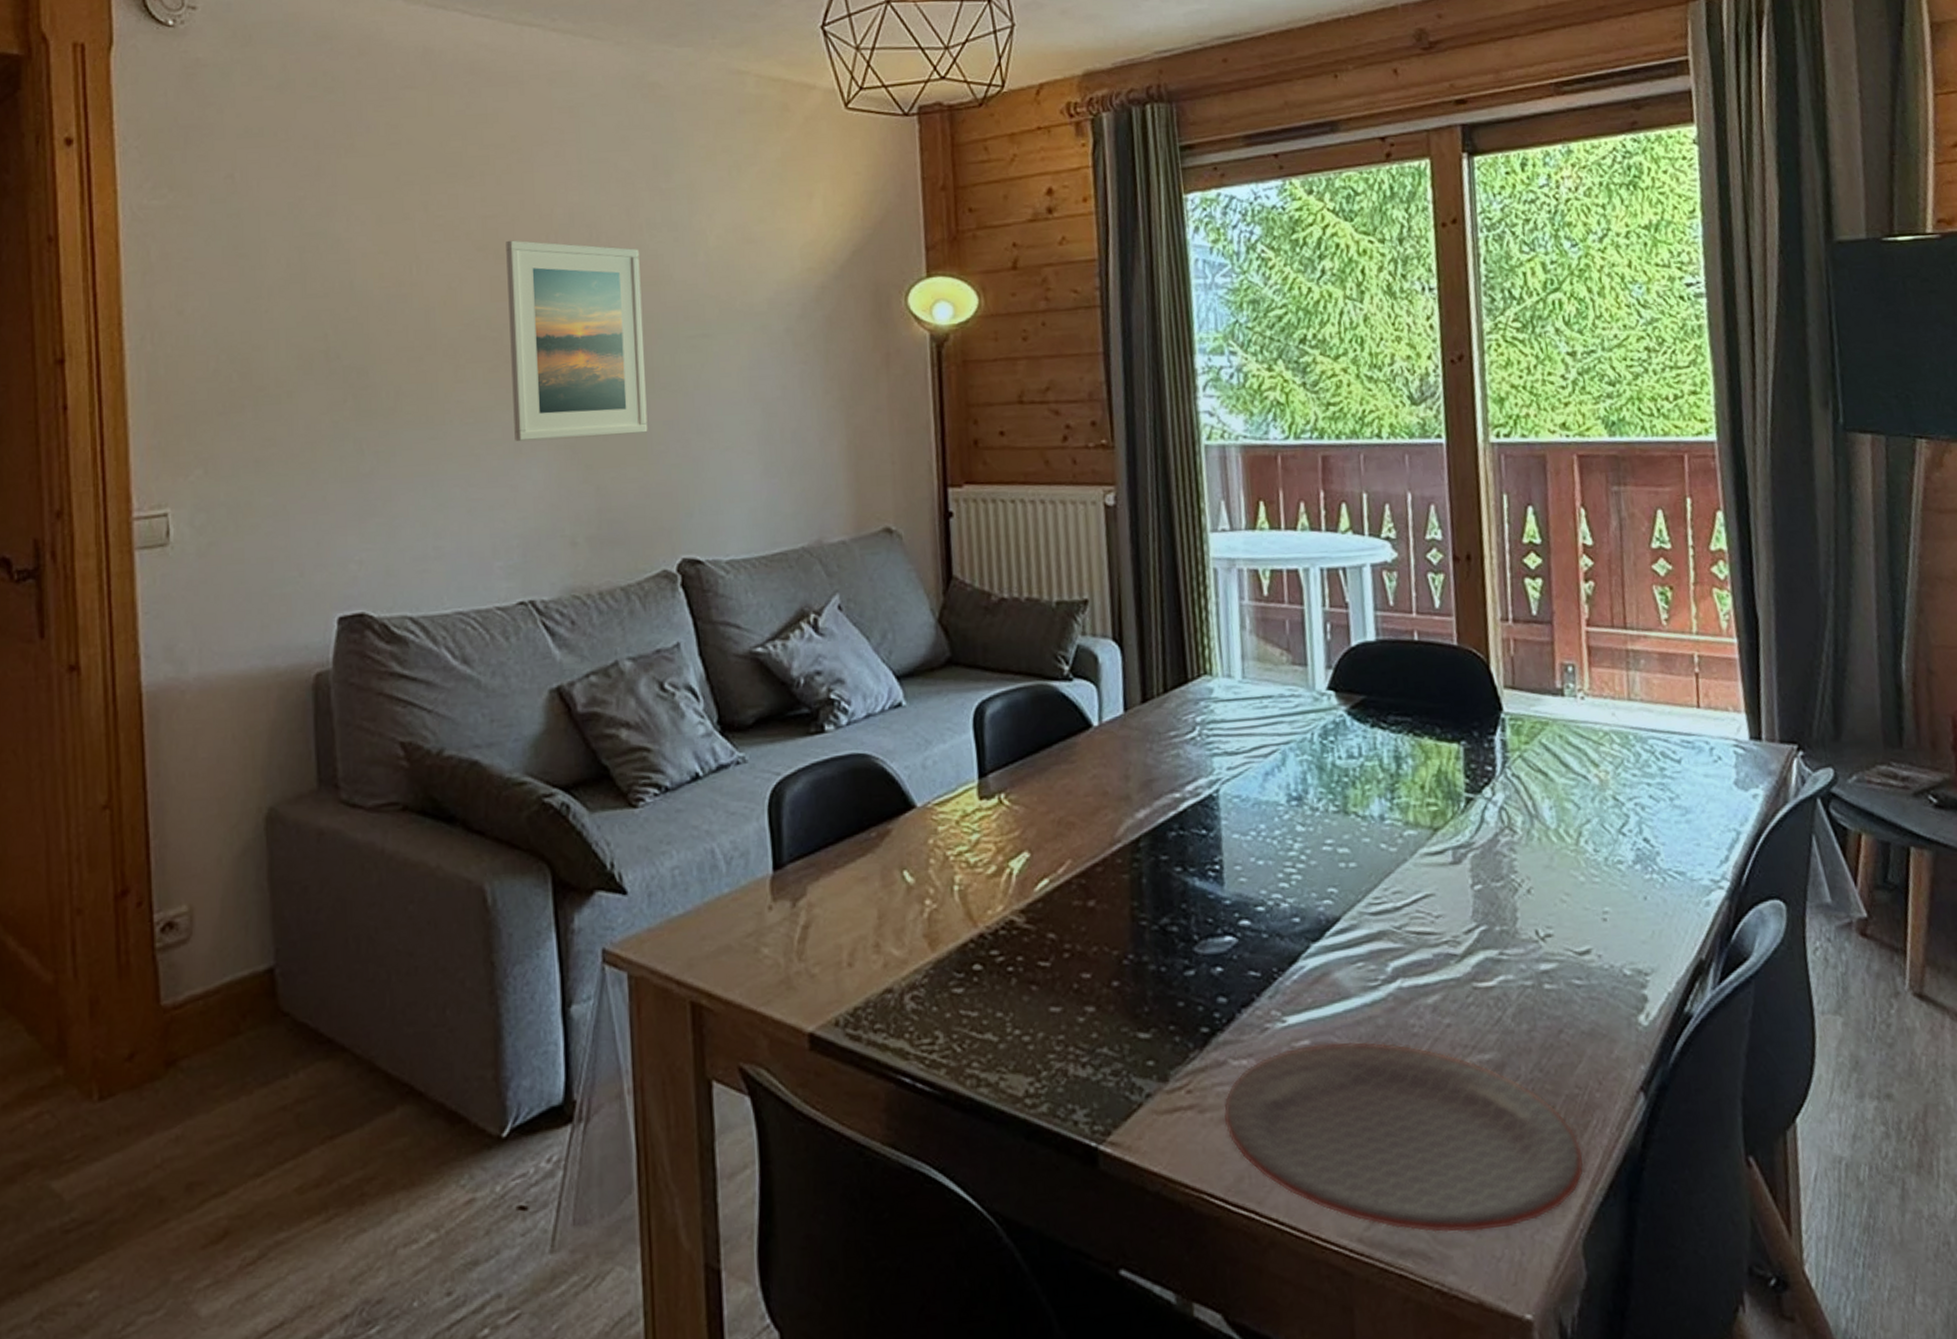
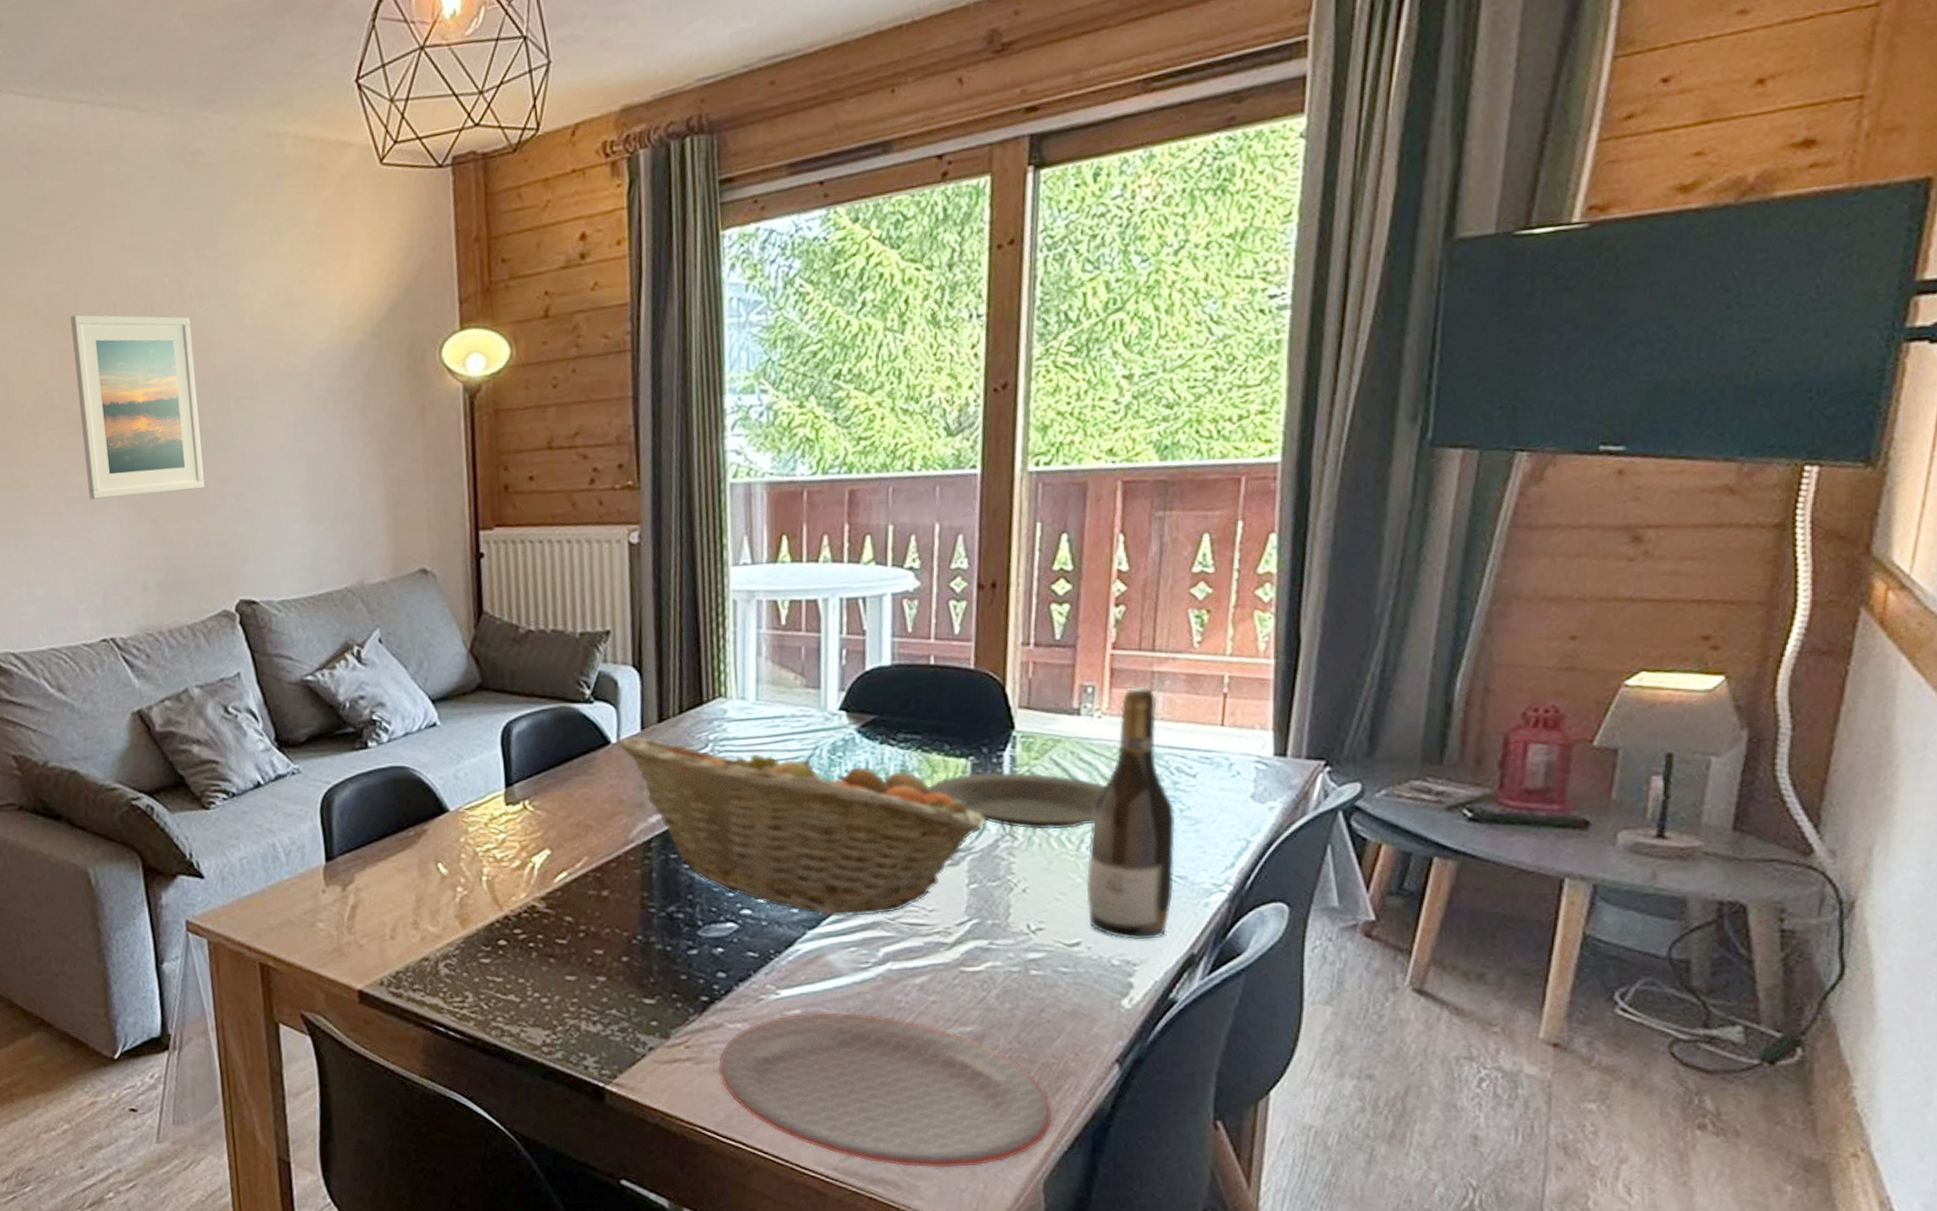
fruit basket: none [1100,718,1484,926] -> present [618,736,986,917]
plate: none [1423,758,1596,822] -> present [928,772,1105,830]
wine bottle: none [1585,665,1675,946] -> present [1086,686,1176,940]

